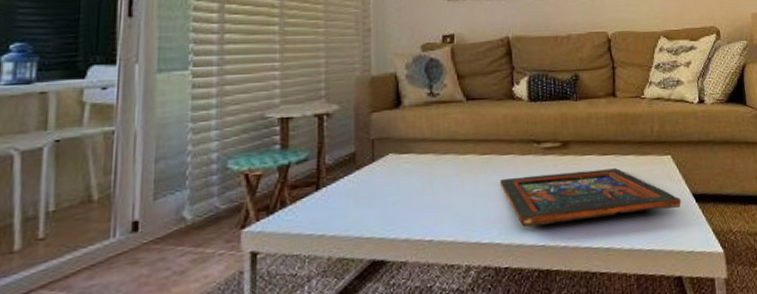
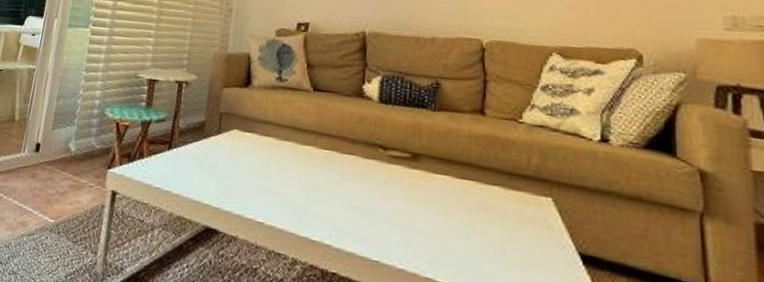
religious icon: present [500,168,681,227] -> none [338,179,561,265]

